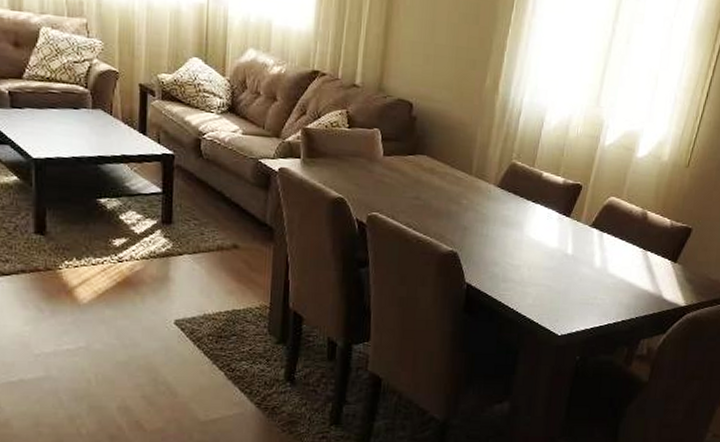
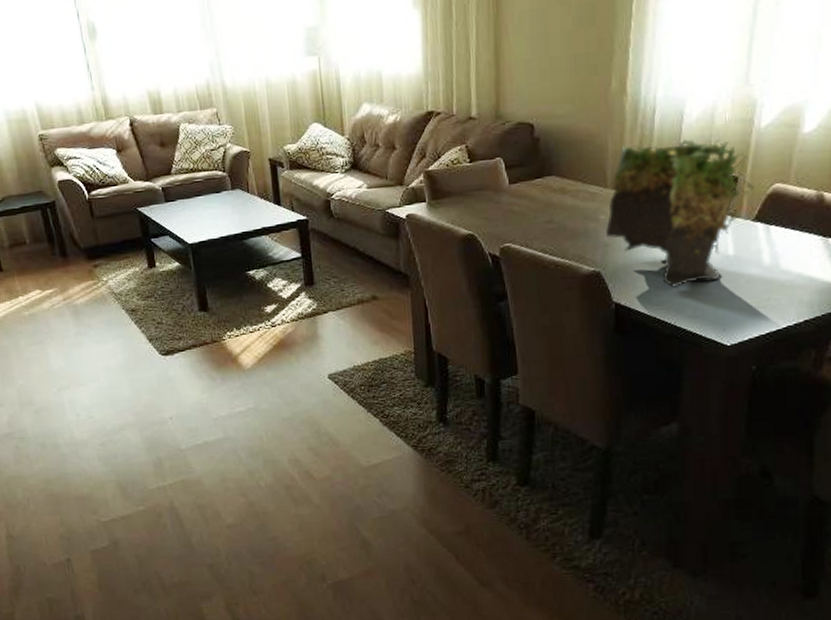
plant: none [466,139,594,276] -> present [606,139,754,287]

